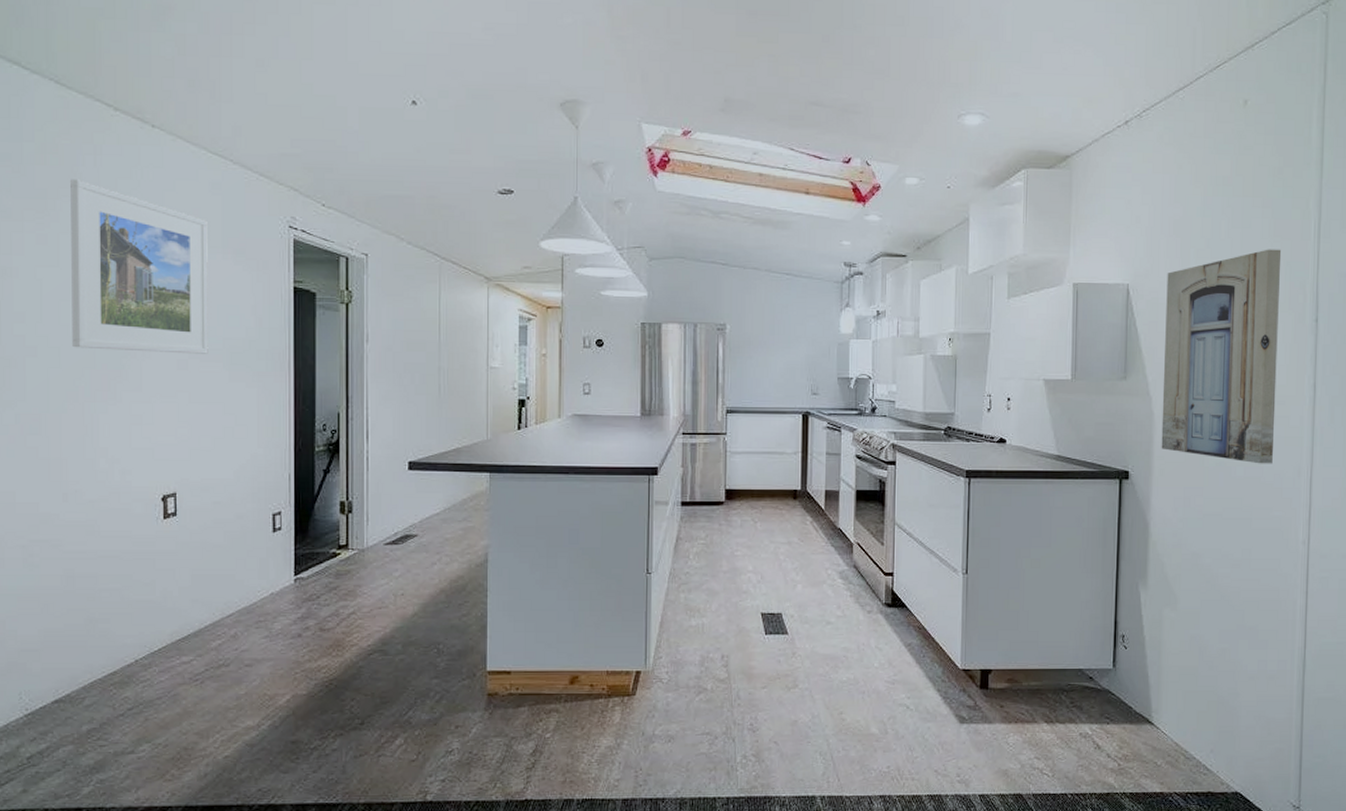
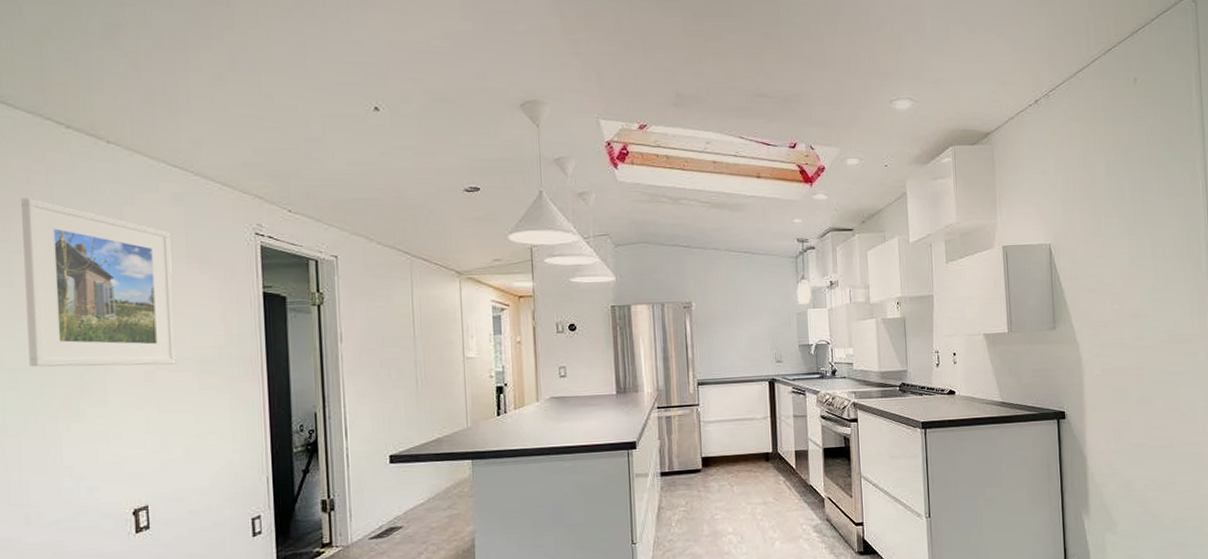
wall art: present [1161,249,1282,464] -> none [1082,206,1186,397]

